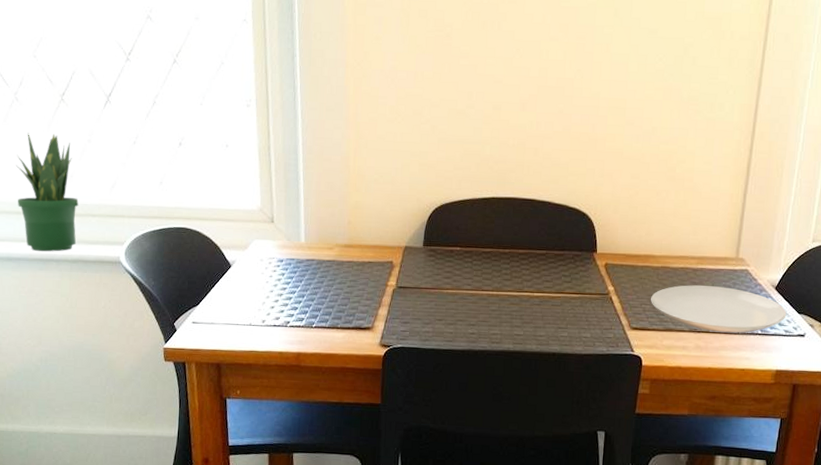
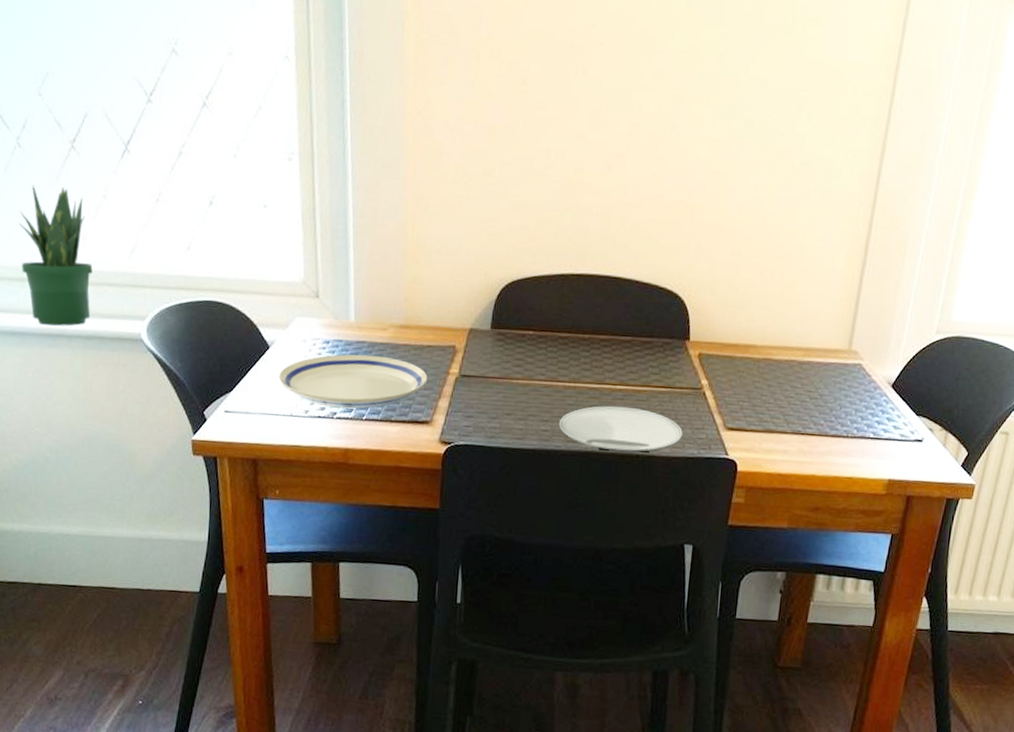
plate: none [239,270,369,318] -> present [279,354,428,409]
plate: none [484,310,593,351] -> present [558,406,683,453]
plate: present [651,285,787,333] -> none [749,380,904,437]

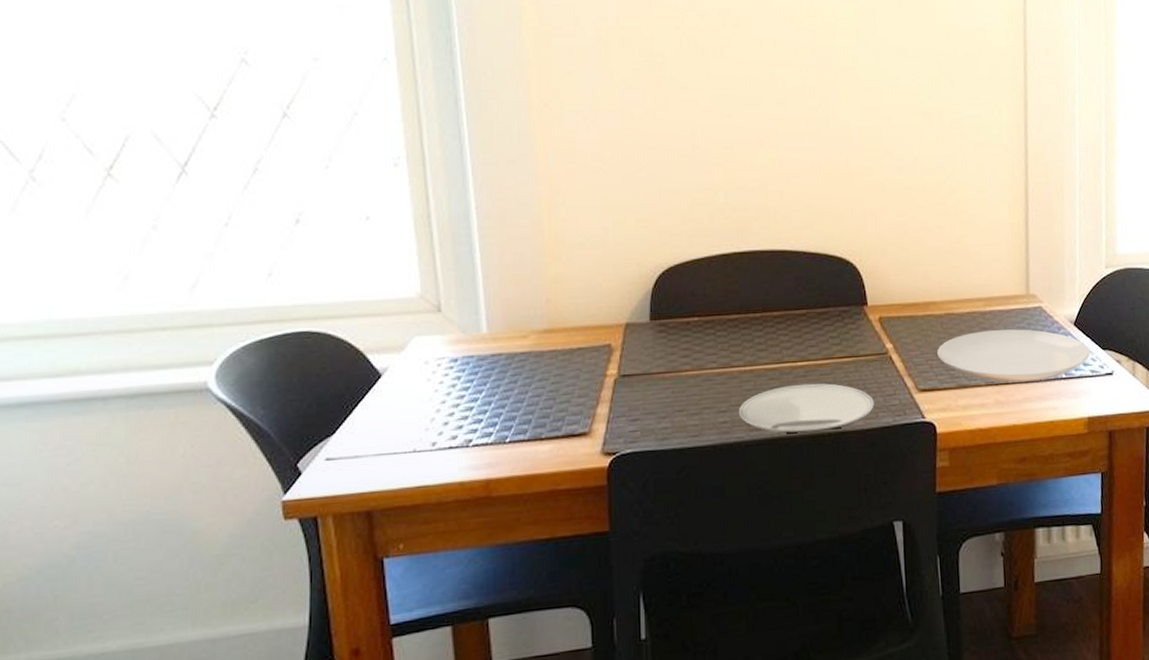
planter: present [19,186,93,326] -> none [31,221,138,390]
plate: present [279,354,428,409] -> none [396,367,582,435]
plate: none [749,380,904,437] -> present [937,329,1090,382]

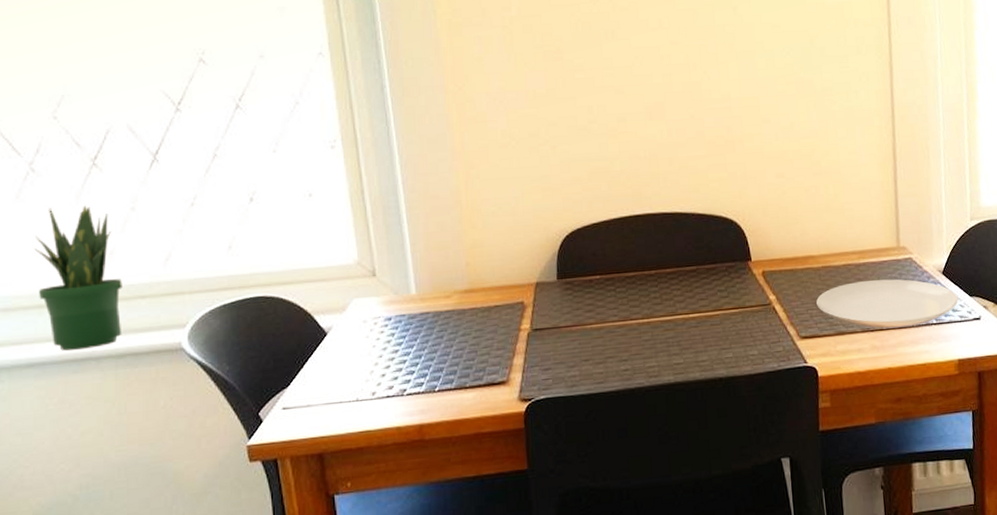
planter: none [31,221,138,390] -> present [34,205,122,351]
plate: present [738,383,874,434] -> none [638,333,760,379]

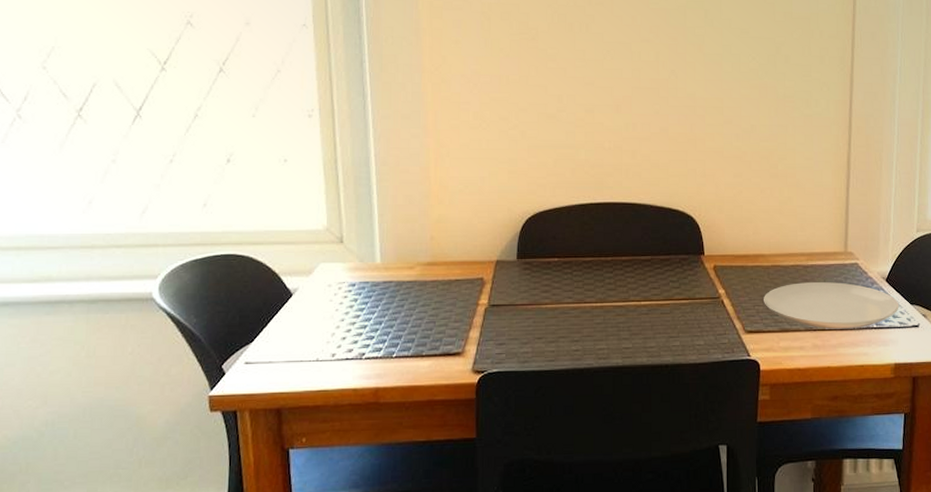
planter: present [34,205,122,351] -> none [16,154,99,293]

